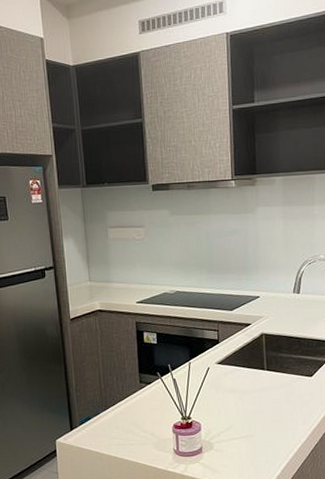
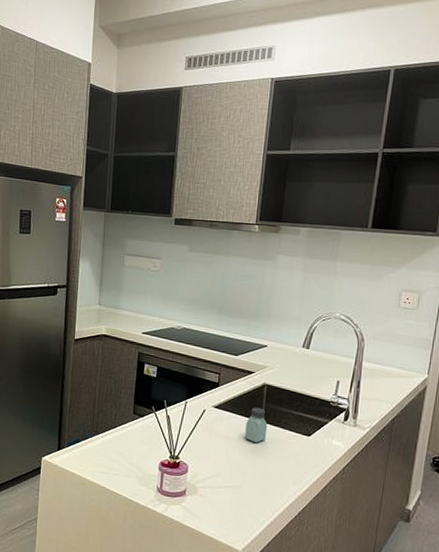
saltshaker: none [250,357,272,391] -> present [245,407,268,443]

